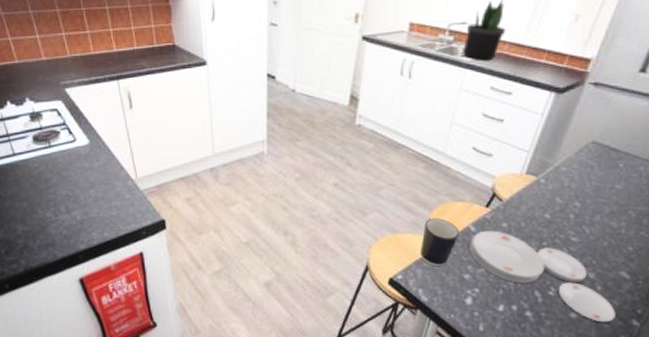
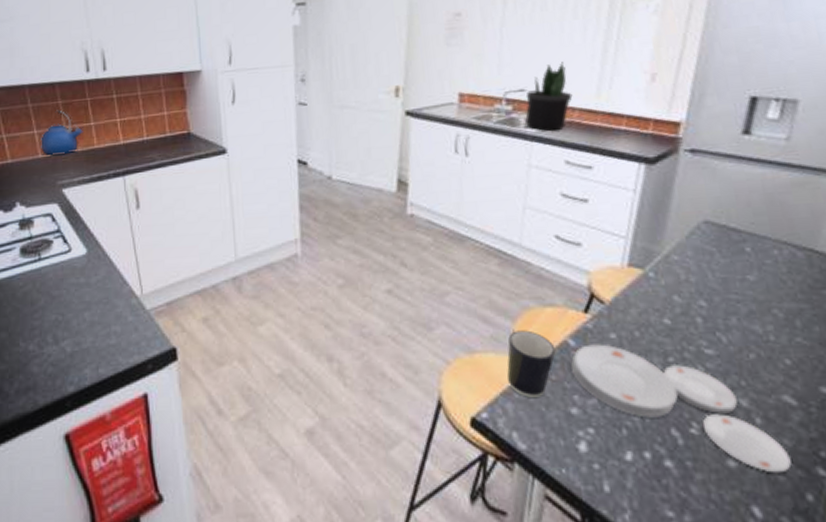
kettle: none [43,17,81,59] -> present [41,110,83,156]

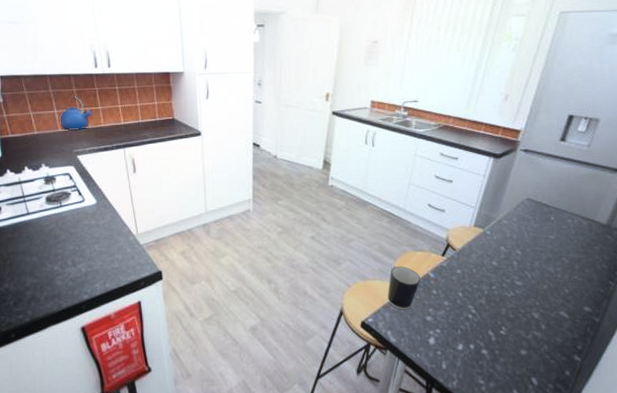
planter: present [525,62,573,131] -> none [416,82,450,131]
plate: present [571,344,792,474] -> none [430,276,560,359]

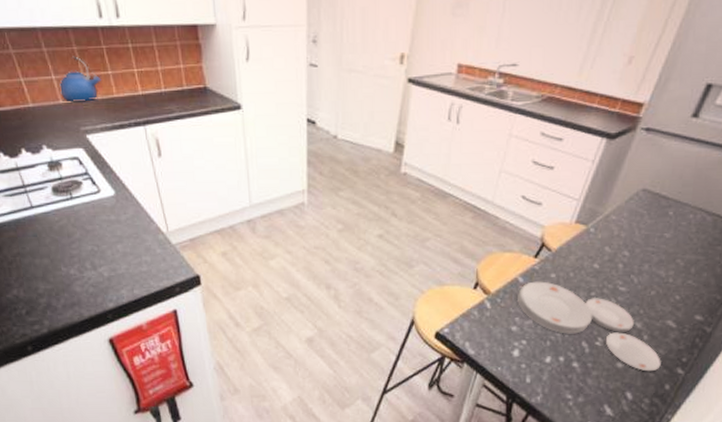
mug: present [387,266,421,310] -> none [466,269,508,319]
plate: none [430,276,560,359] -> present [518,281,661,372]

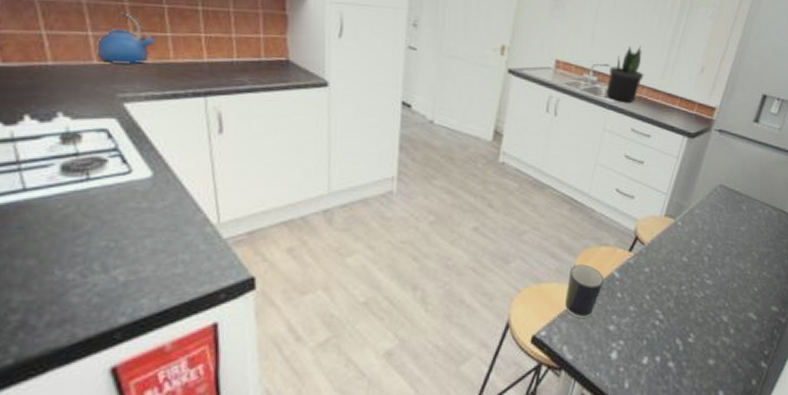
mug: none [466,269,508,319] -> present [564,264,604,319]
planter: none [513,39,558,104] -> present [606,46,644,102]
plate: present [518,281,661,372] -> none [614,276,747,367]

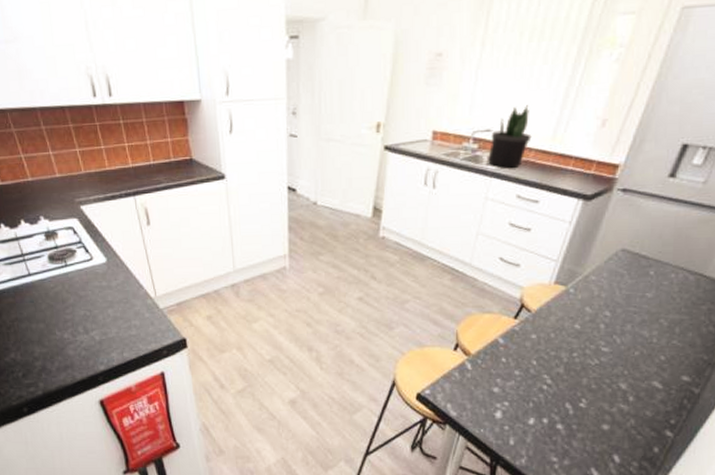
kettle: present [96,12,156,65] -> none [56,133,95,176]
mug: present [564,264,604,319] -> none [447,331,488,381]

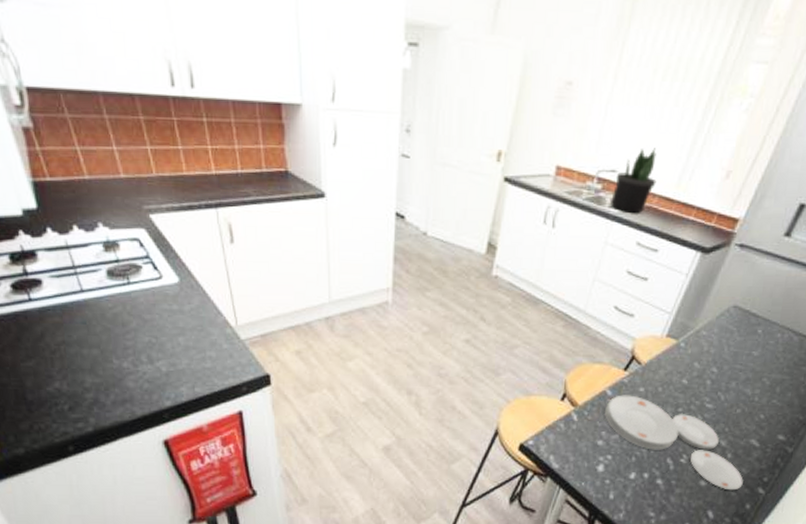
plate: none [499,342,649,434] -> present [605,395,743,491]

